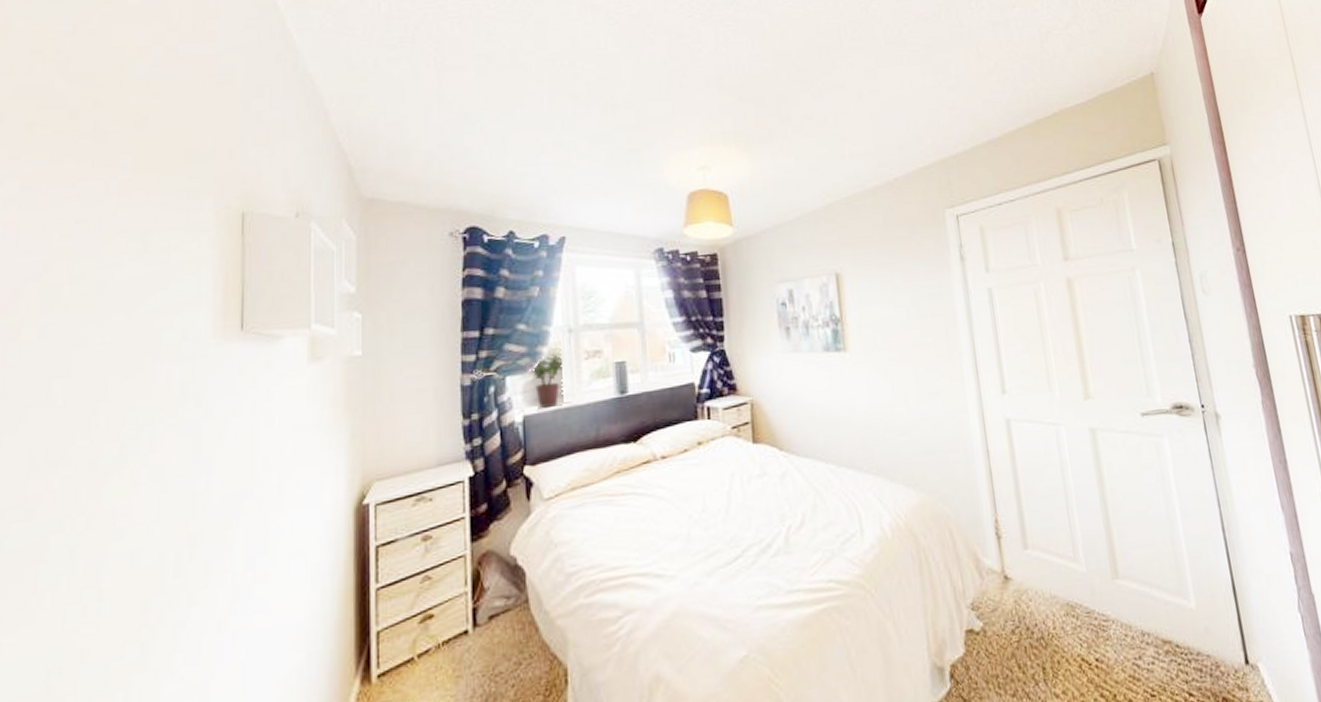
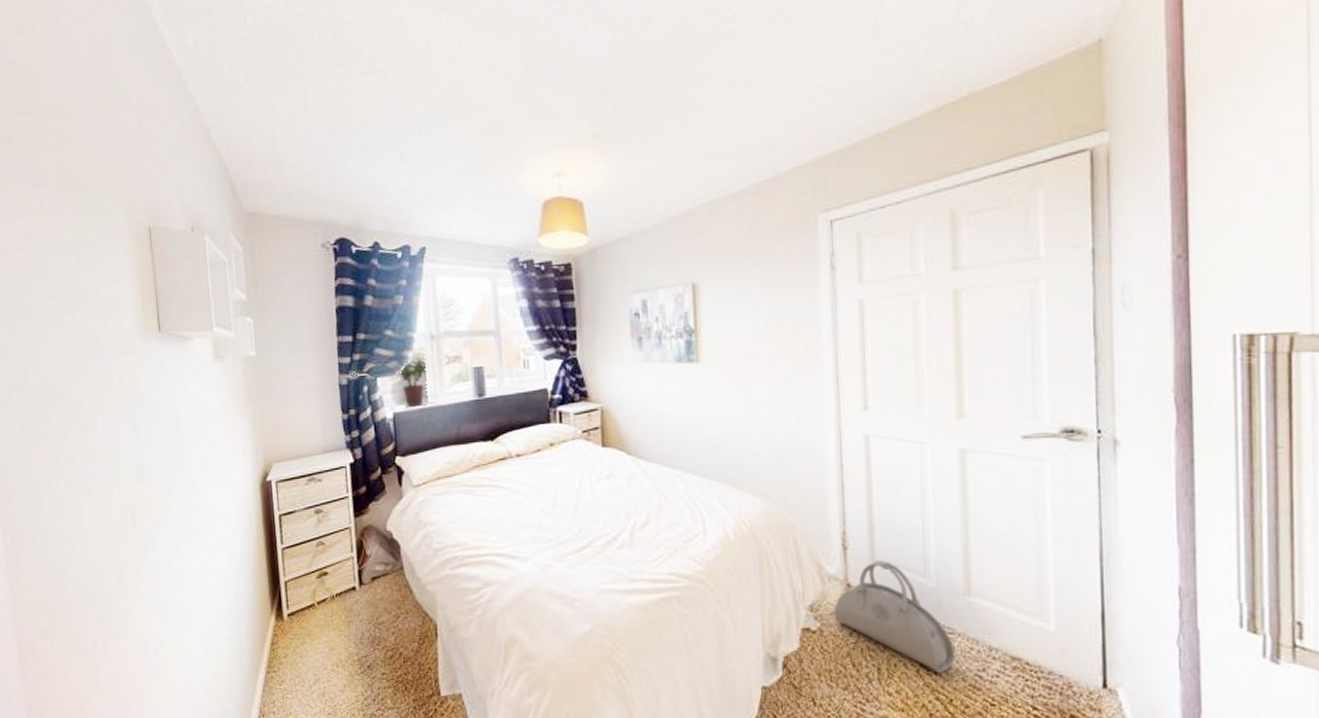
handbag: none [994,547,1113,666] -> present [834,560,956,673]

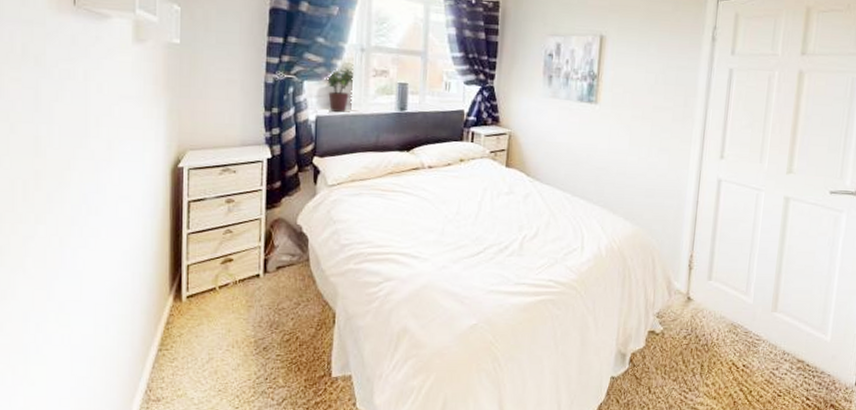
handbag: present [834,560,956,673] -> none [674,280,759,370]

